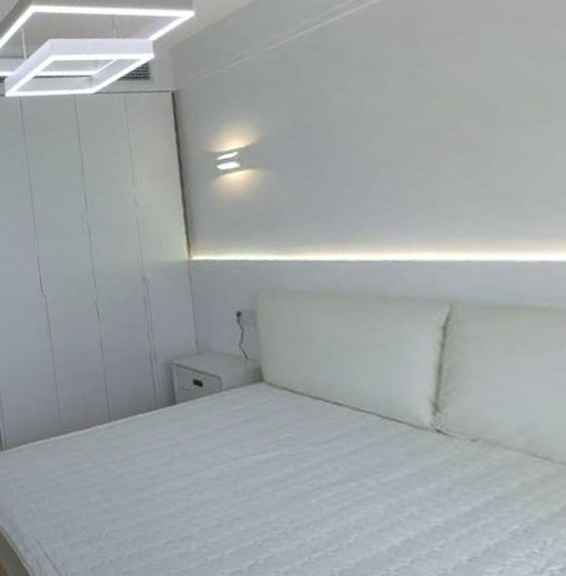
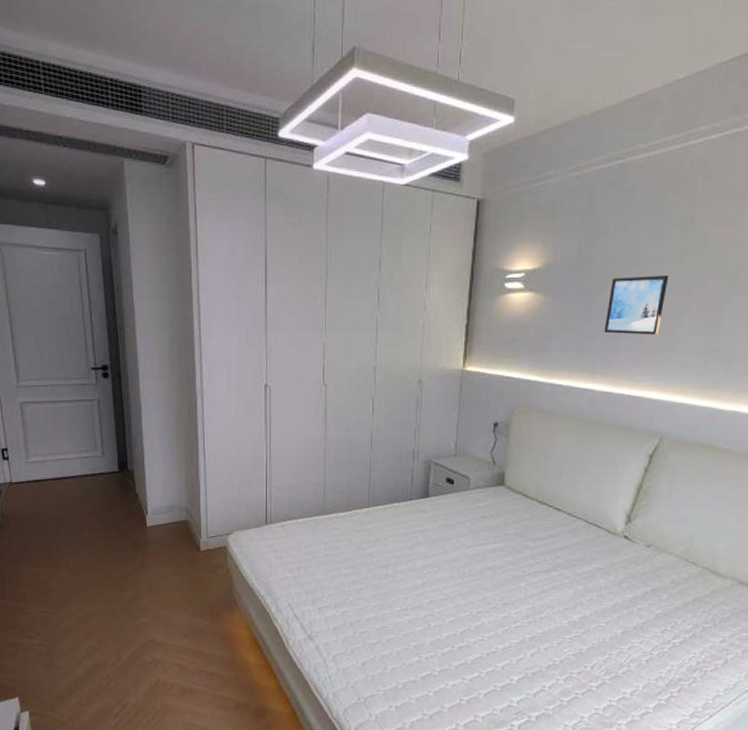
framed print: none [339,124,413,197] -> present [604,274,669,335]

